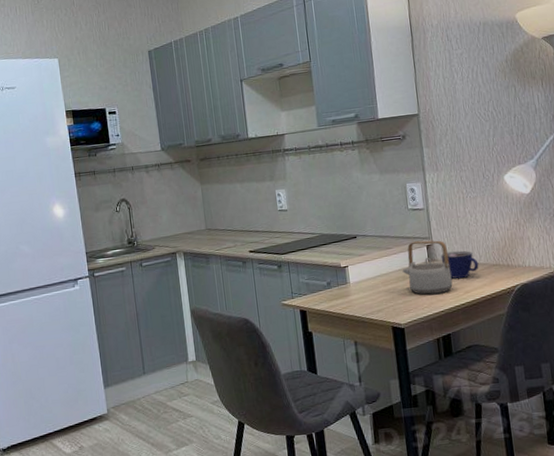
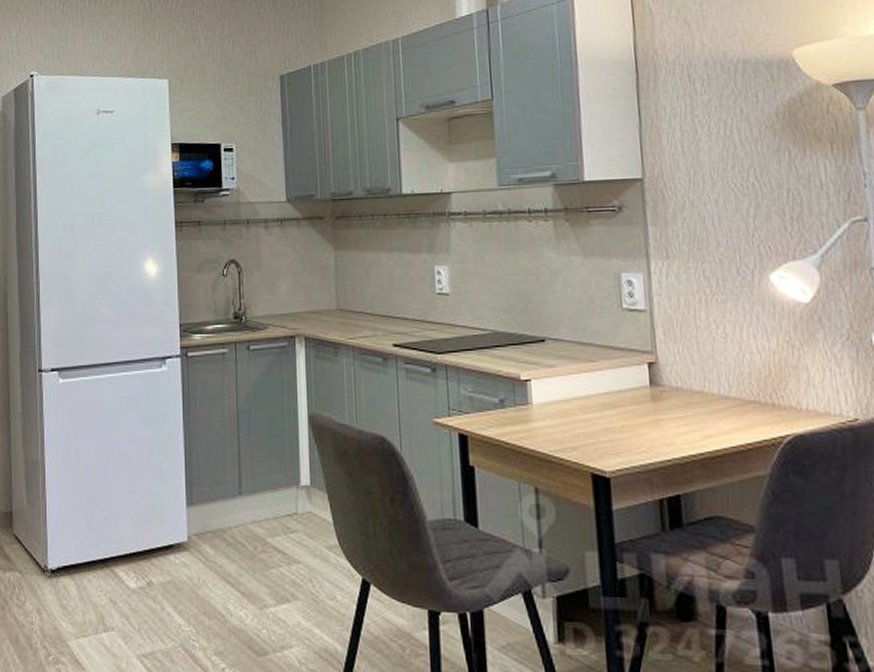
teapot: present [402,240,453,295] -> none [610,355,686,434]
cup: present [441,250,479,279] -> none [669,375,728,415]

